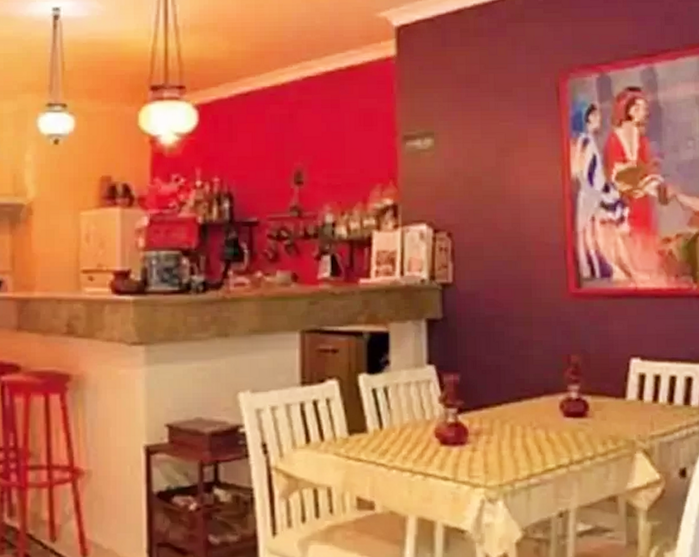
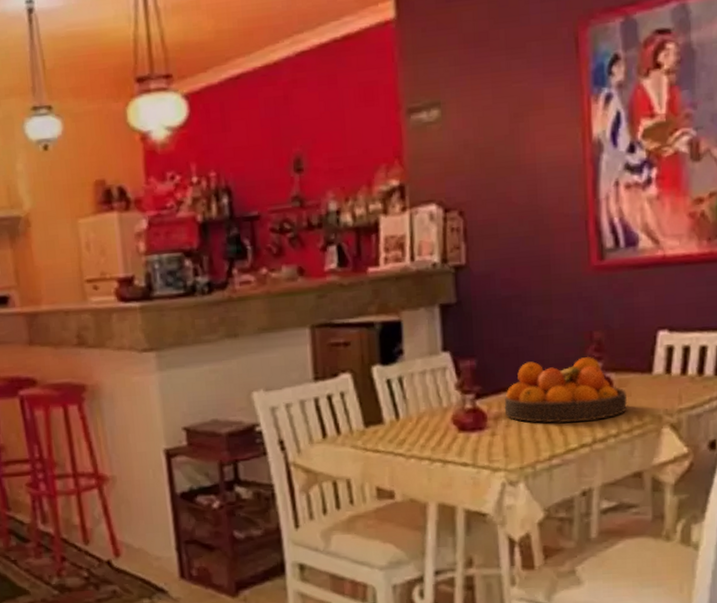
fruit bowl: none [485,378,603,443] -> present [504,356,628,423]

